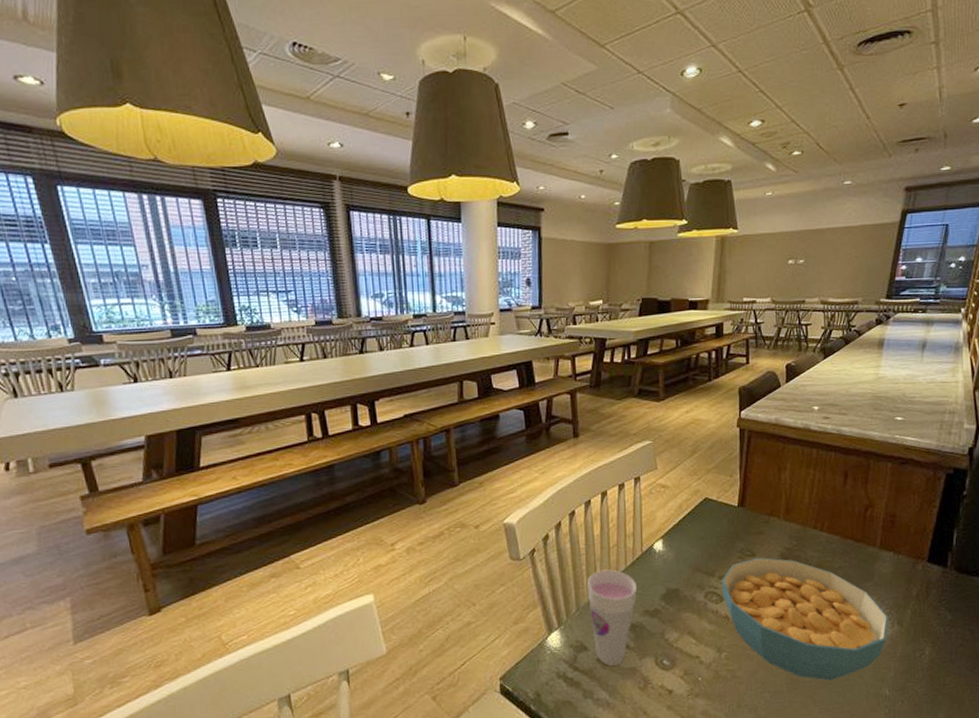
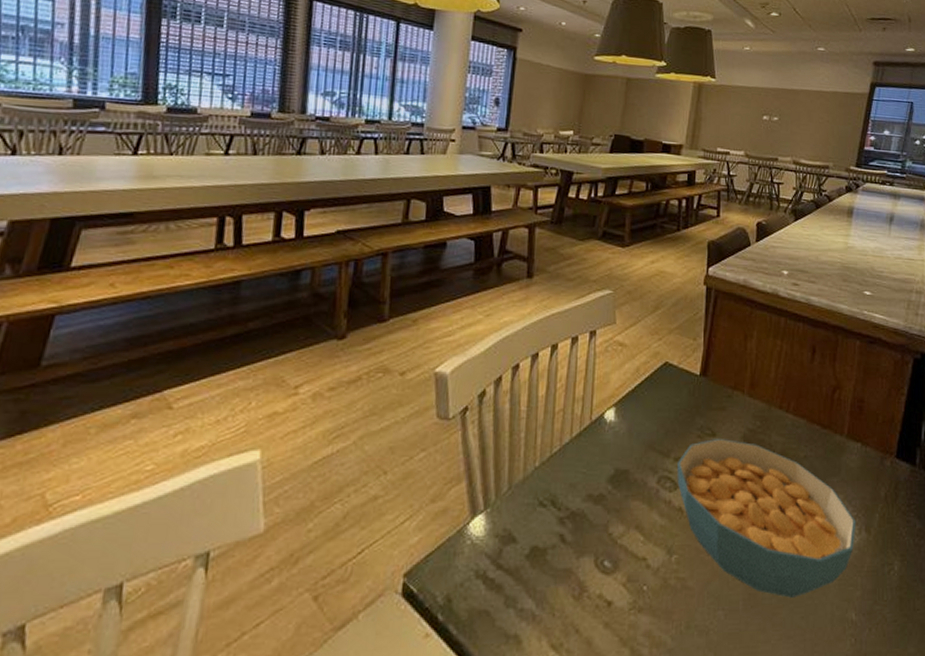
cup: present [587,569,638,666] -> none [523,440,582,564]

